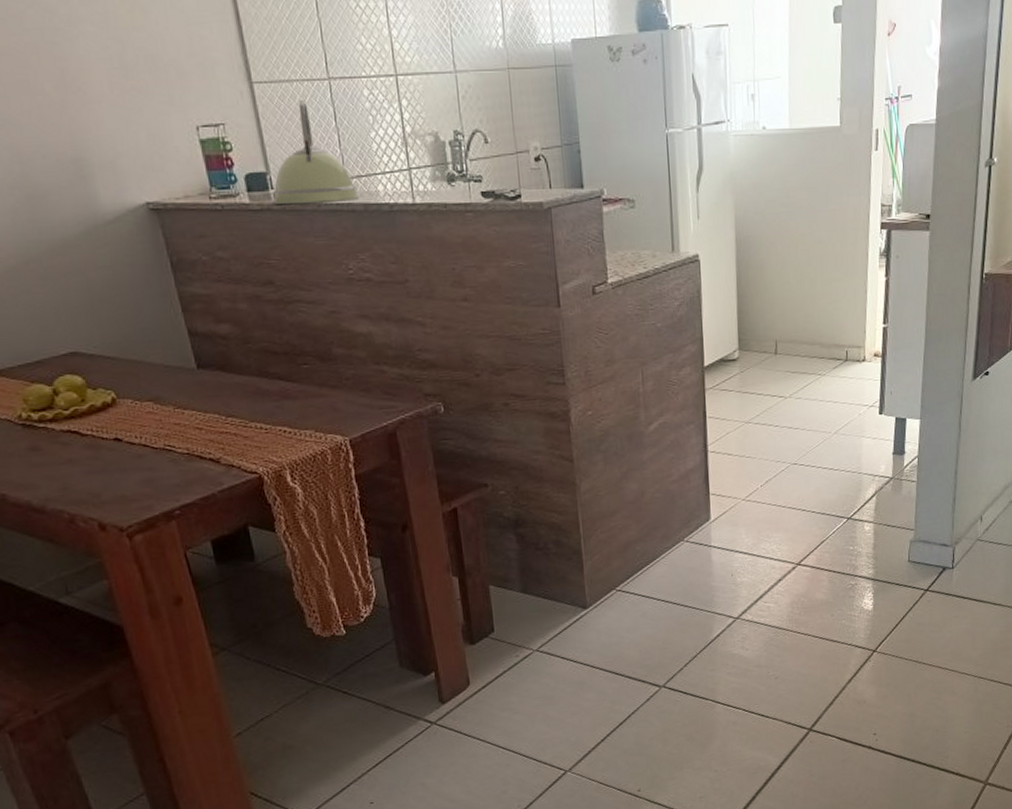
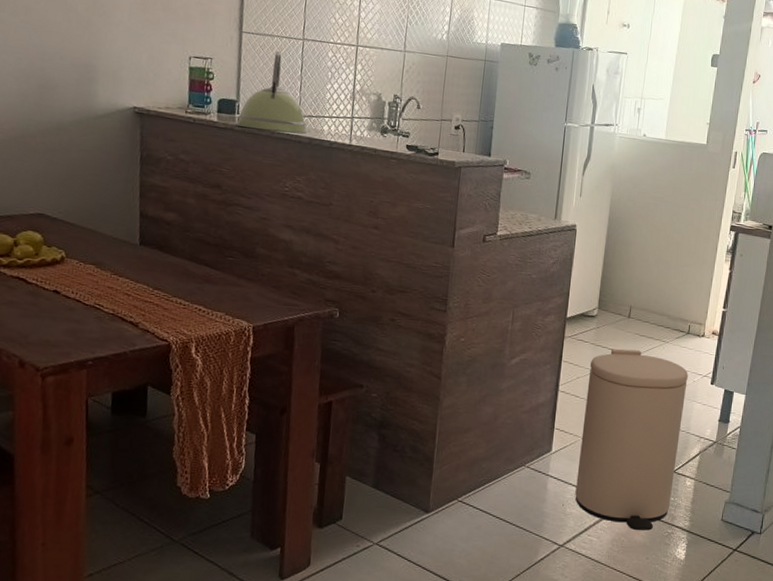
pedal bin: none [739,390,853,589] -> present [575,348,688,531]

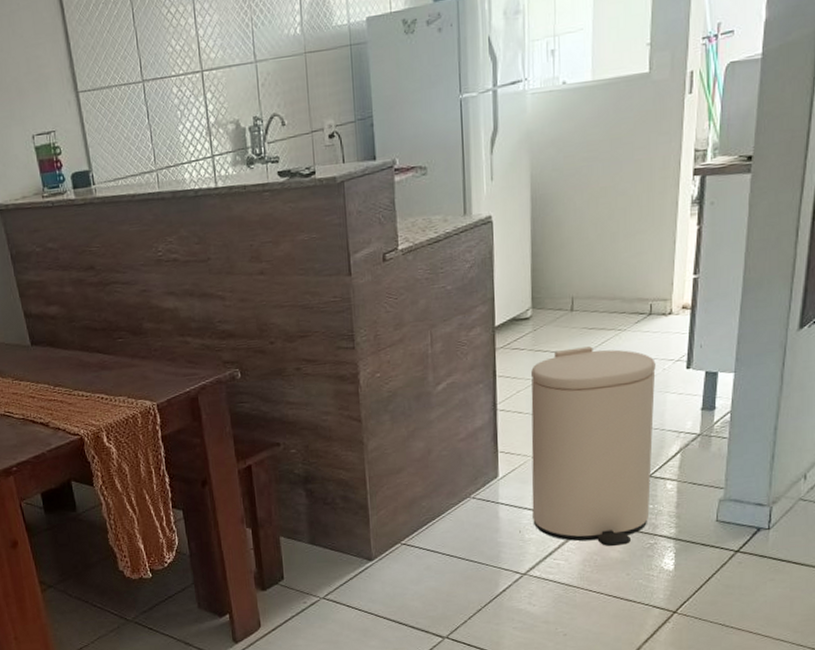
kettle: present [236,50,307,135] -> none [94,102,169,199]

